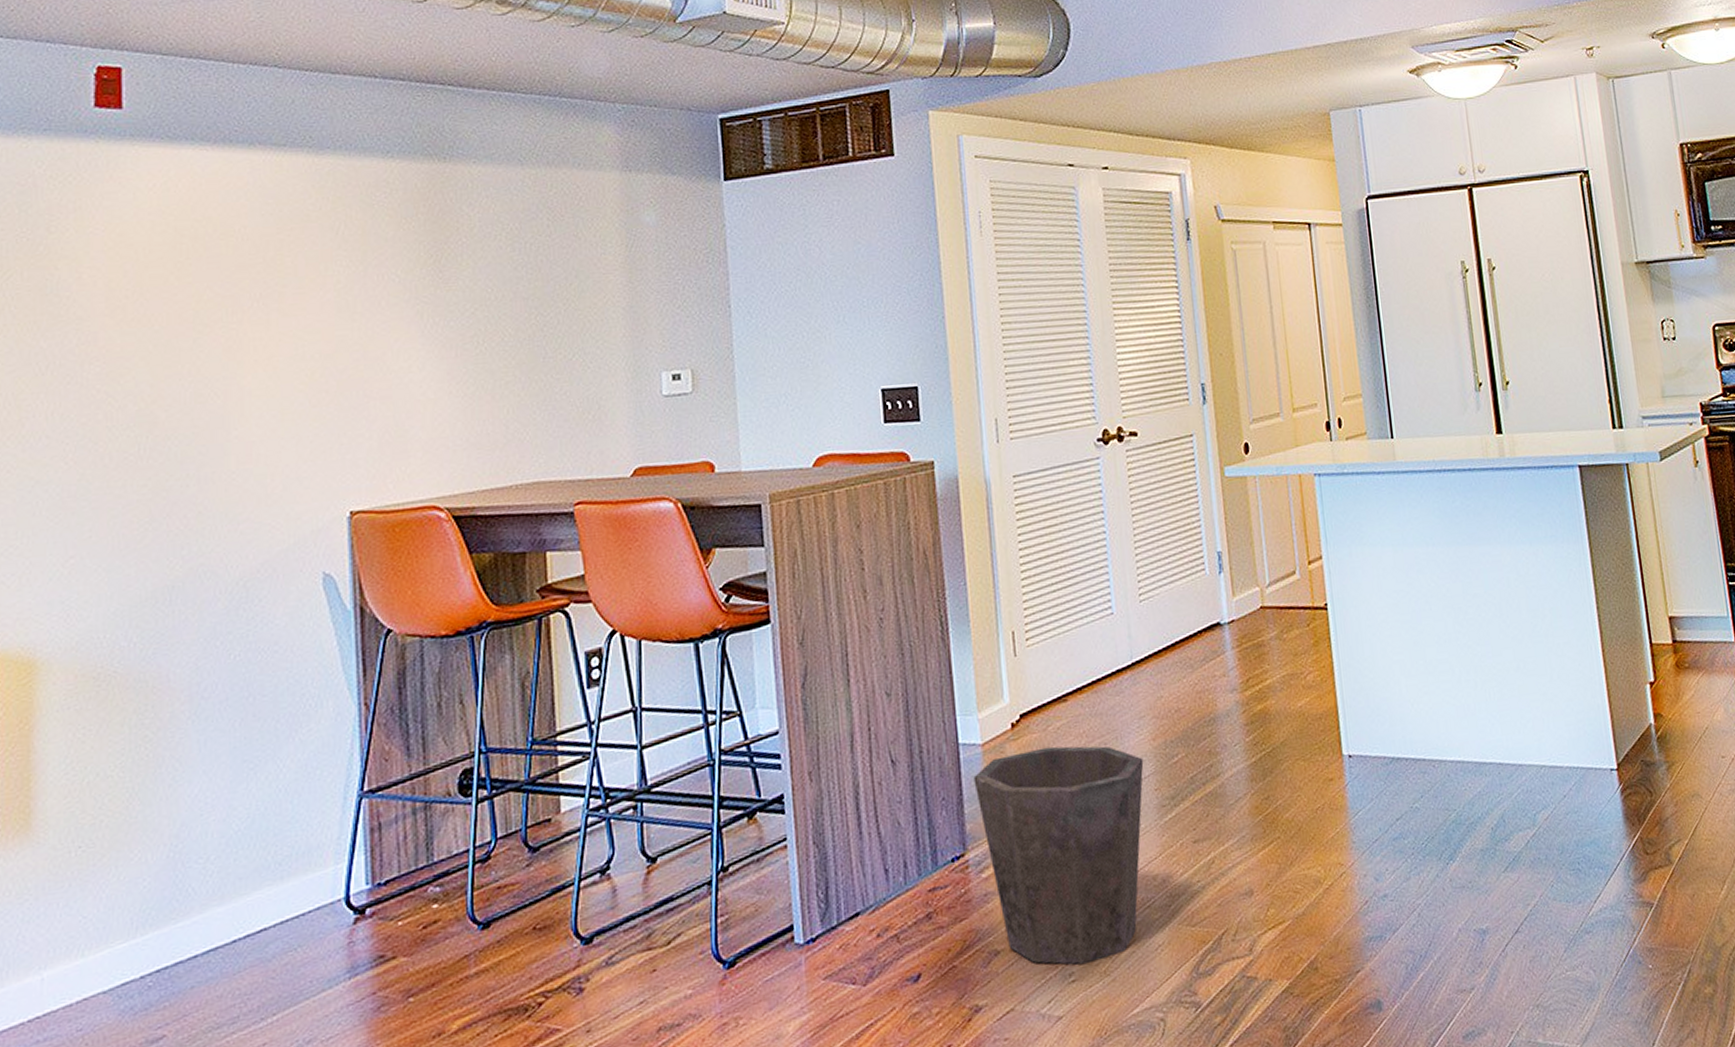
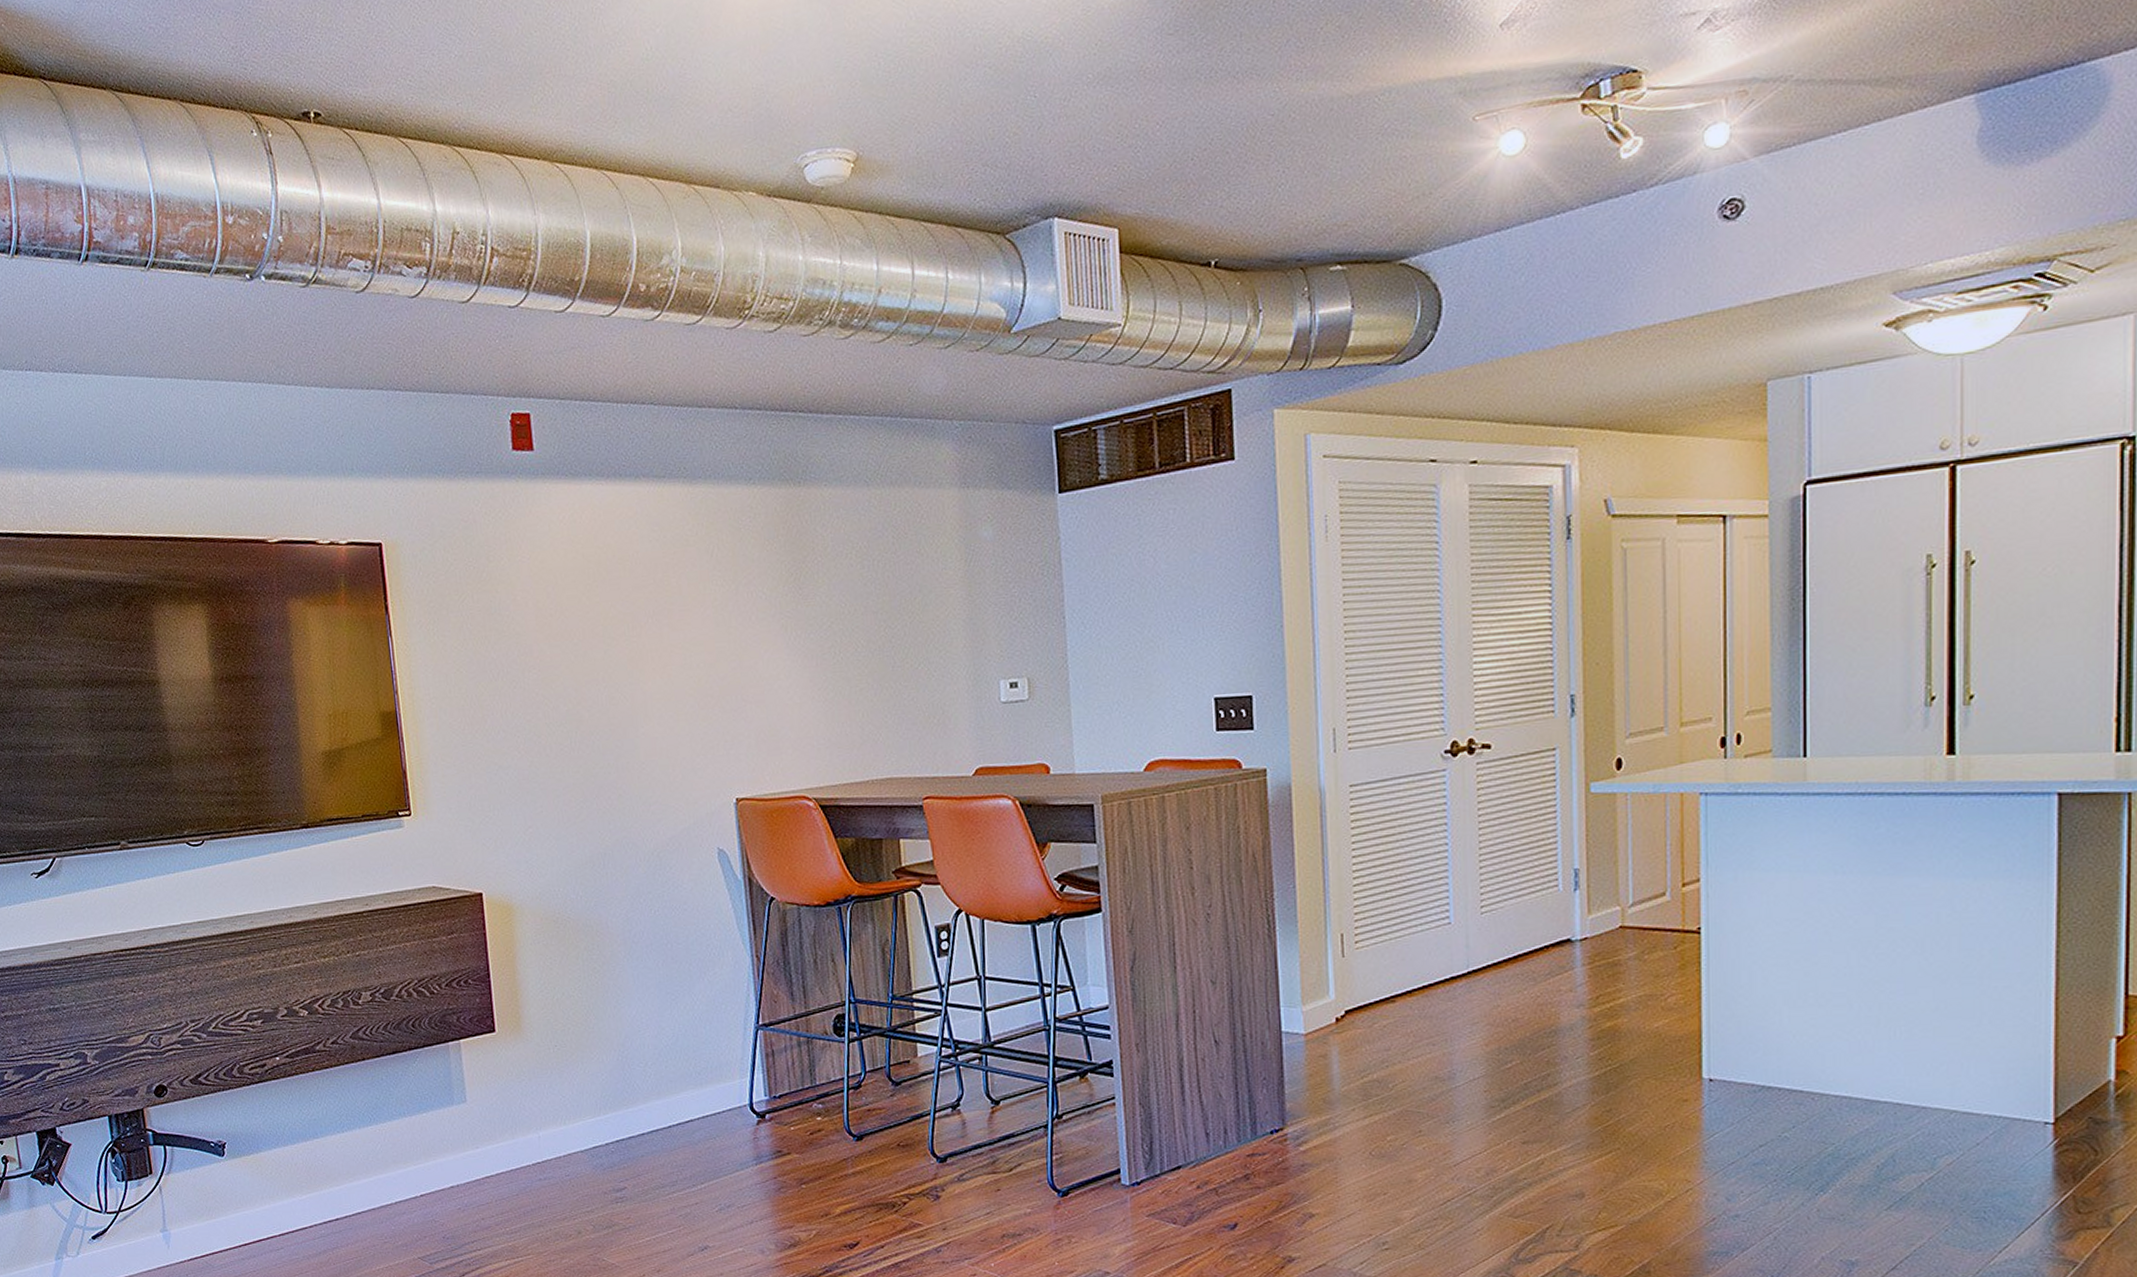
waste bin: present [973,746,1144,965] -> none [1295,1042,1474,1235]

